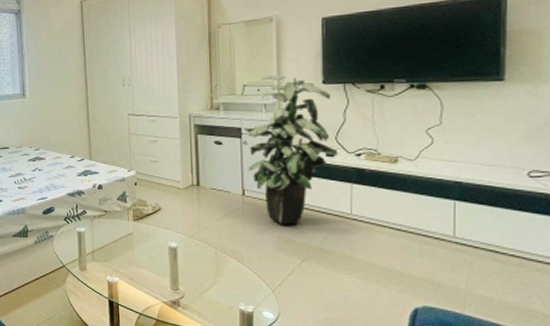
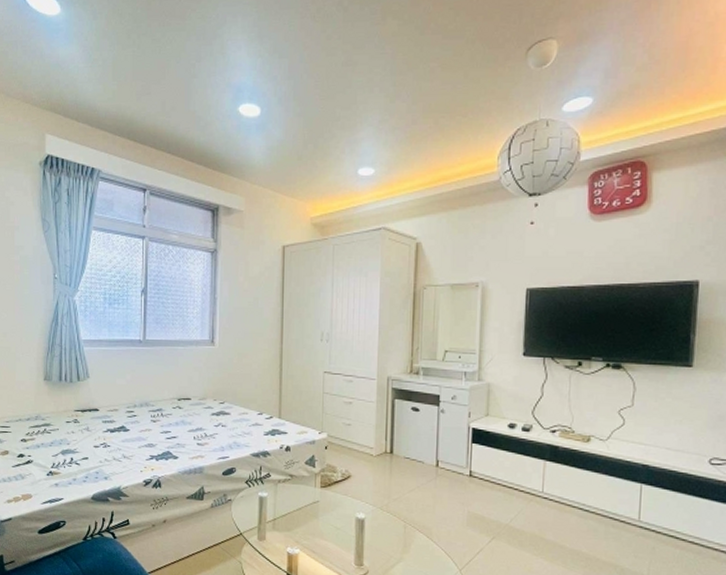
indoor plant: present [243,75,338,225] -> none [441,342,534,501]

